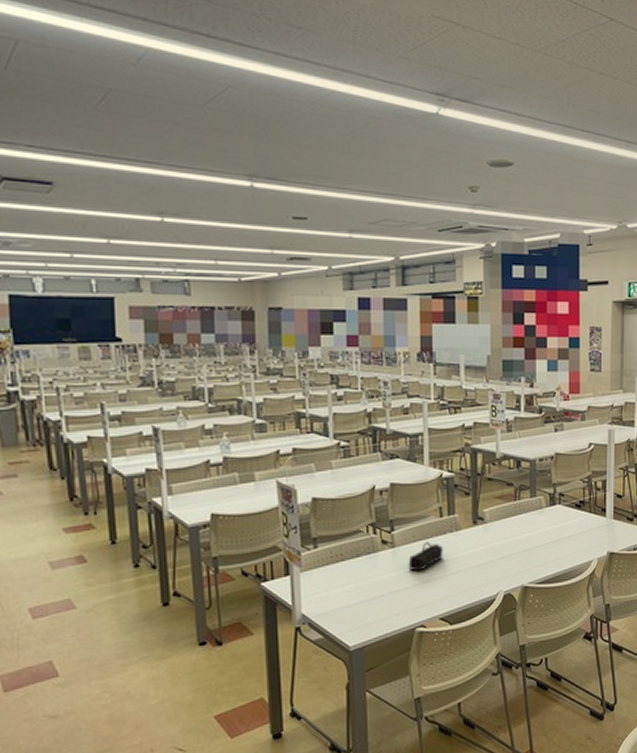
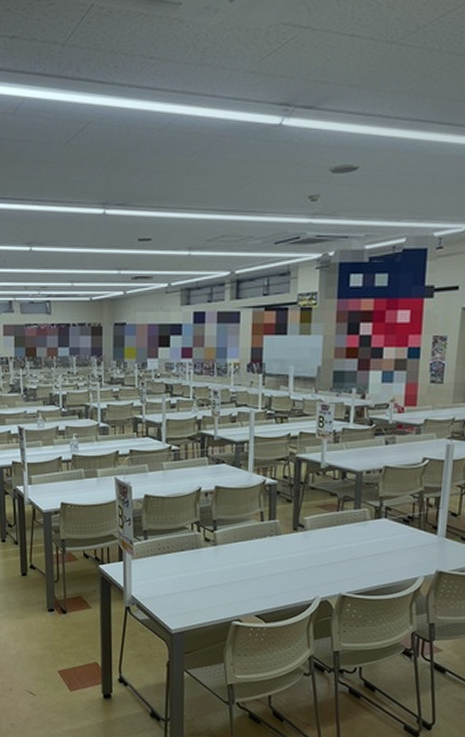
pencil case: present [408,541,443,571] -> none [228,543,262,570]

